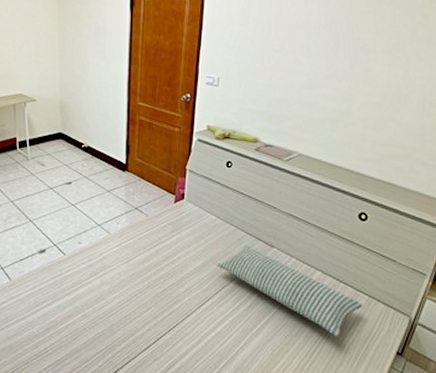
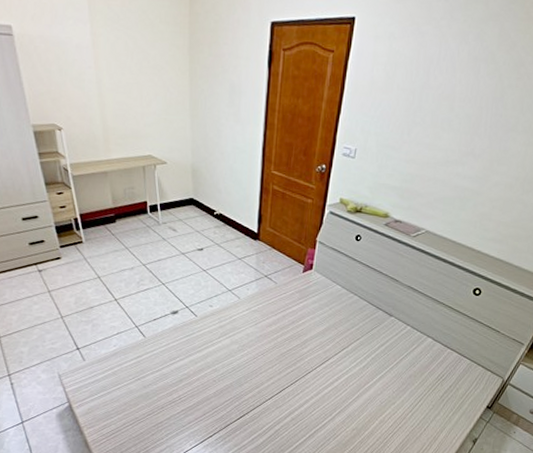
pillow: present [217,245,363,337] -> none [339,313,464,393]

